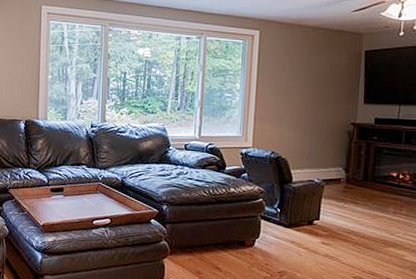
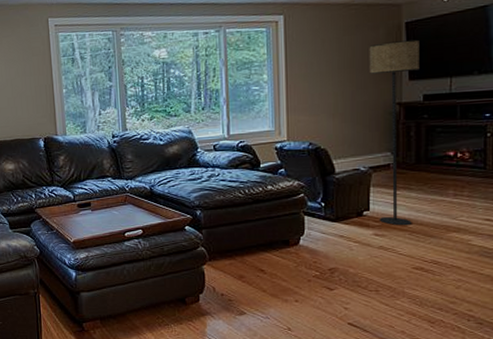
floor lamp: none [327,66,376,238] -> present [369,39,419,226]

